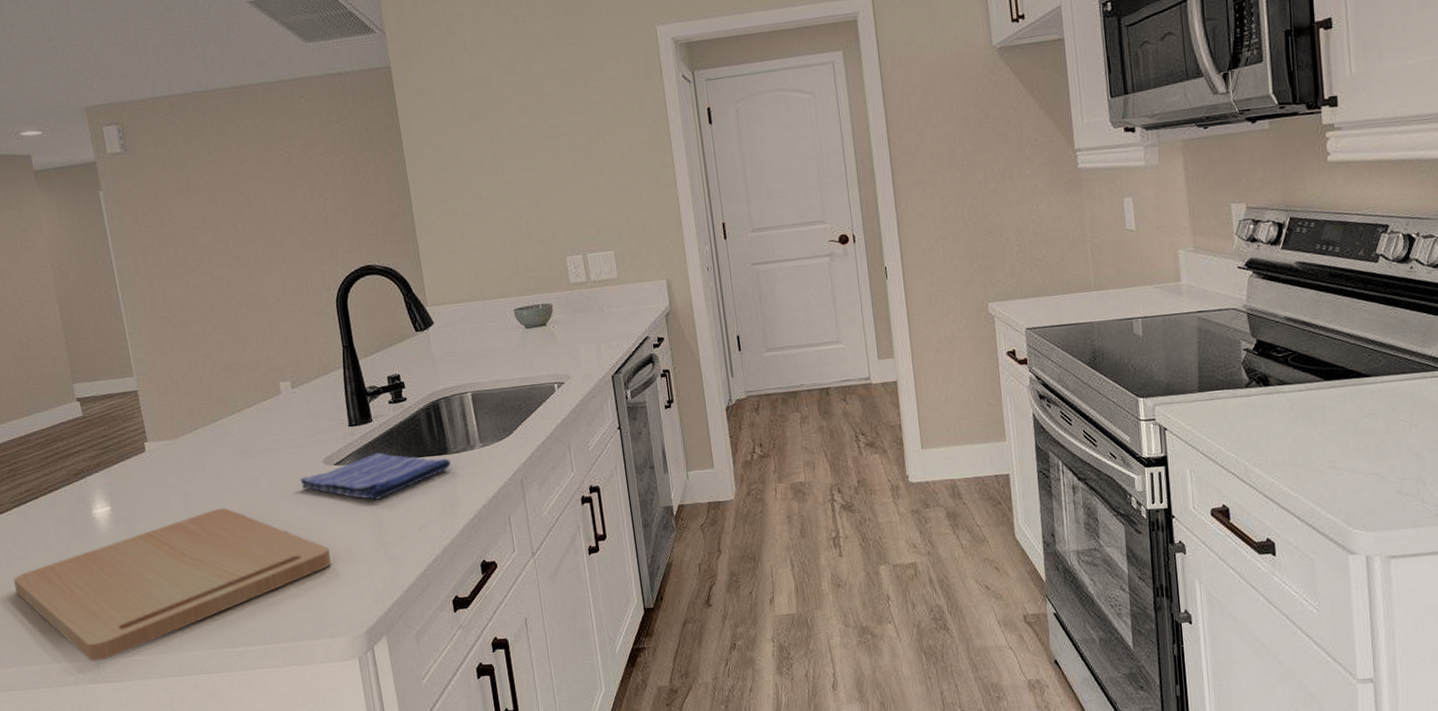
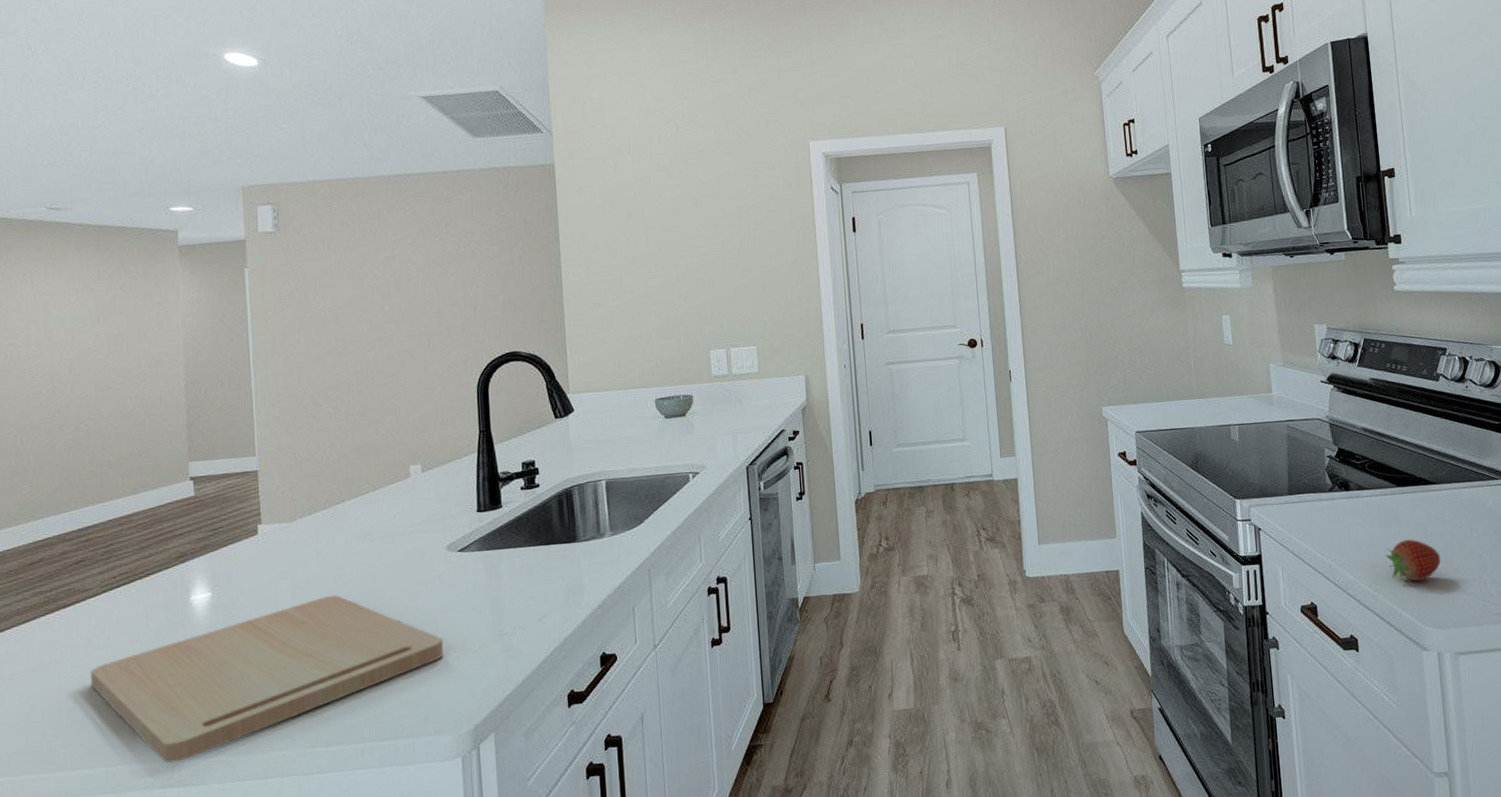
dish towel: present [300,452,451,500] -> none [420,539,578,588]
fruit: none [1309,437,1374,484] -> present [1385,539,1441,583]

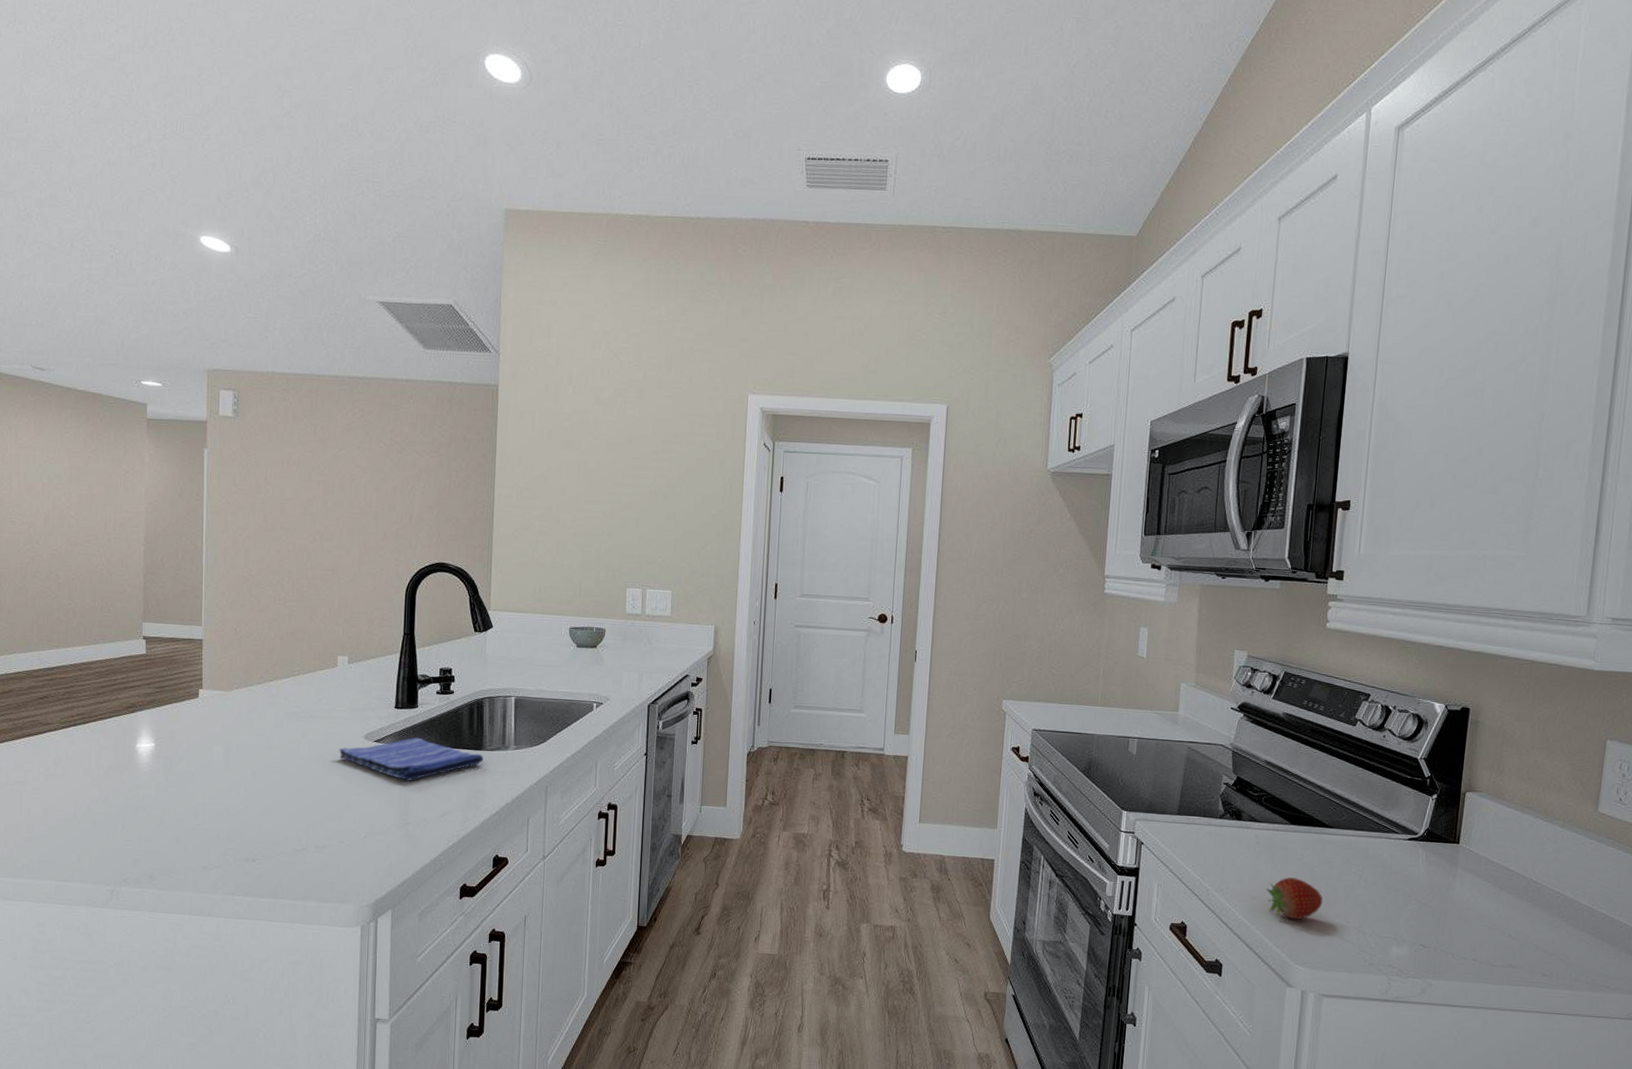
cutting board: present [91,594,443,764] -> none [48,763,353,888]
dish towel: none [420,539,578,588] -> present [339,737,483,781]

